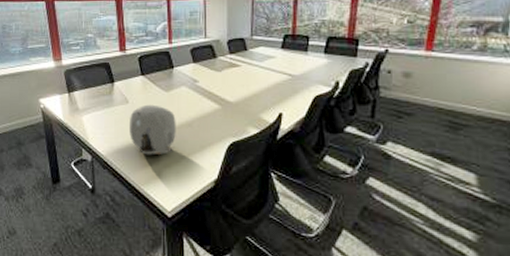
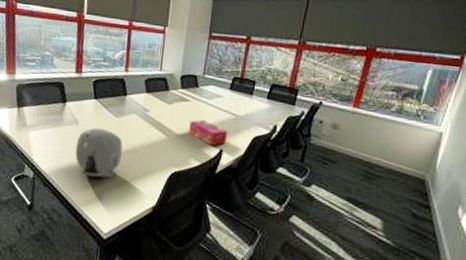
tissue box: none [243,85,286,111] -> present [189,120,228,146]

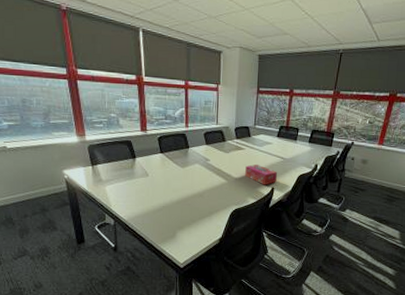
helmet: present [75,127,123,178] -> none [149,178,190,220]

